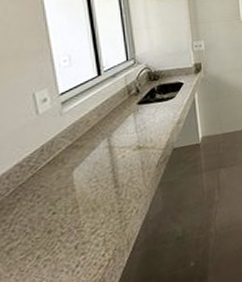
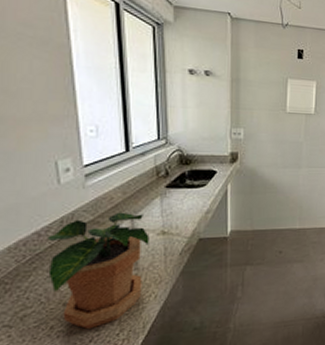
potted plant: none [30,132,127,254] -> present [48,212,149,330]

